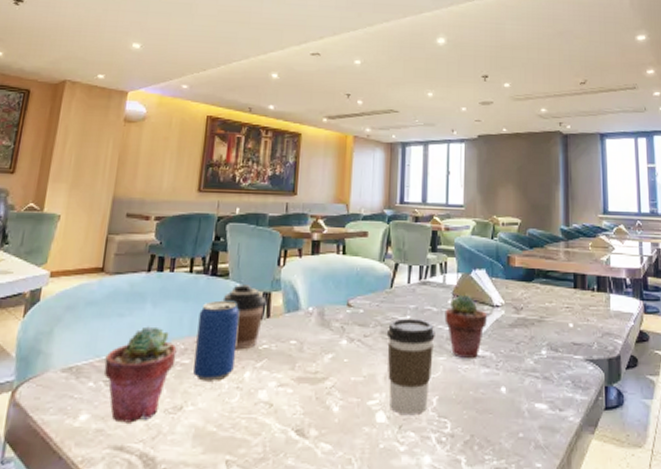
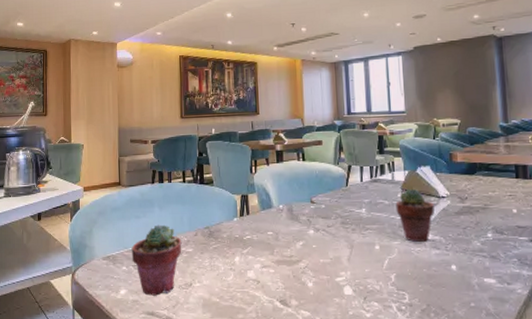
beverage can: present [193,300,239,381] -> none [195,202,226,265]
coffee cup: present [221,285,266,350] -> none [210,190,244,241]
coffee cup: present [386,318,435,416] -> none [346,210,389,289]

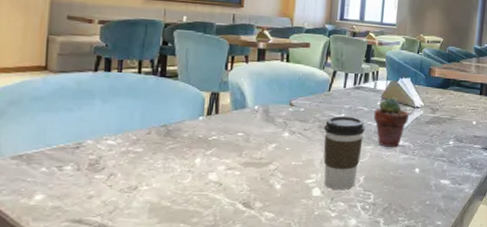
potted succulent: present [131,224,182,296] -> none [56,120,129,201]
coffee cup: none [346,210,389,289] -> present [323,115,365,191]

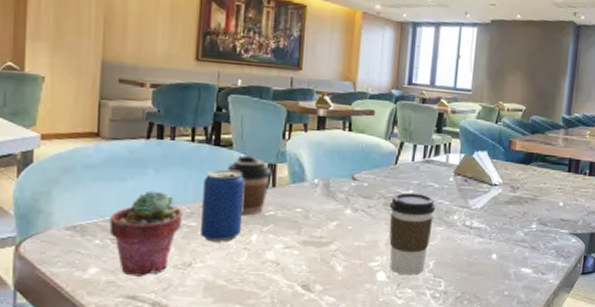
potted succulent: none [56,120,129,201] -> present [109,190,183,276]
beverage can: none [146,98,188,166] -> present [201,169,244,242]
coffee cup: none [171,85,214,141] -> present [225,155,271,216]
potted succulent: present [373,97,409,147] -> none [445,173,485,229]

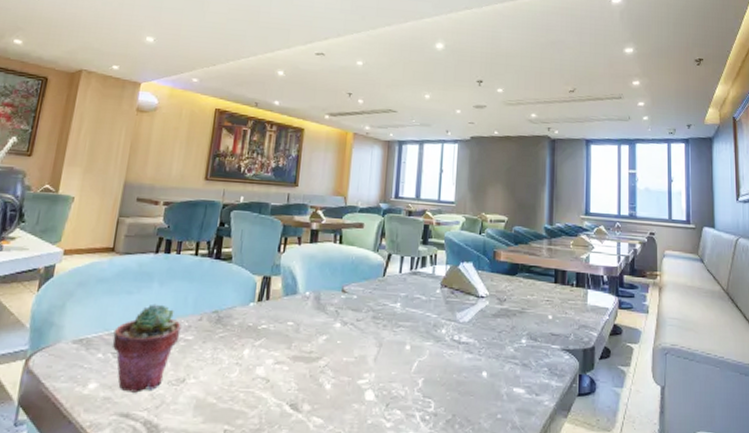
beverage can: present [201,169,244,242] -> none [196,282,240,357]
coffee cup: present [225,155,271,216] -> none [223,268,266,329]
coffee cup: present [389,192,436,276] -> none [377,304,424,395]

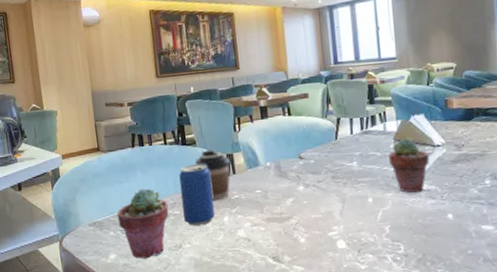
beverage can: none [196,282,240,357] -> present [179,163,215,226]
coffee cup: none [223,268,266,329] -> present [194,149,230,201]
potted succulent: none [432,284,472,344] -> present [388,138,430,193]

